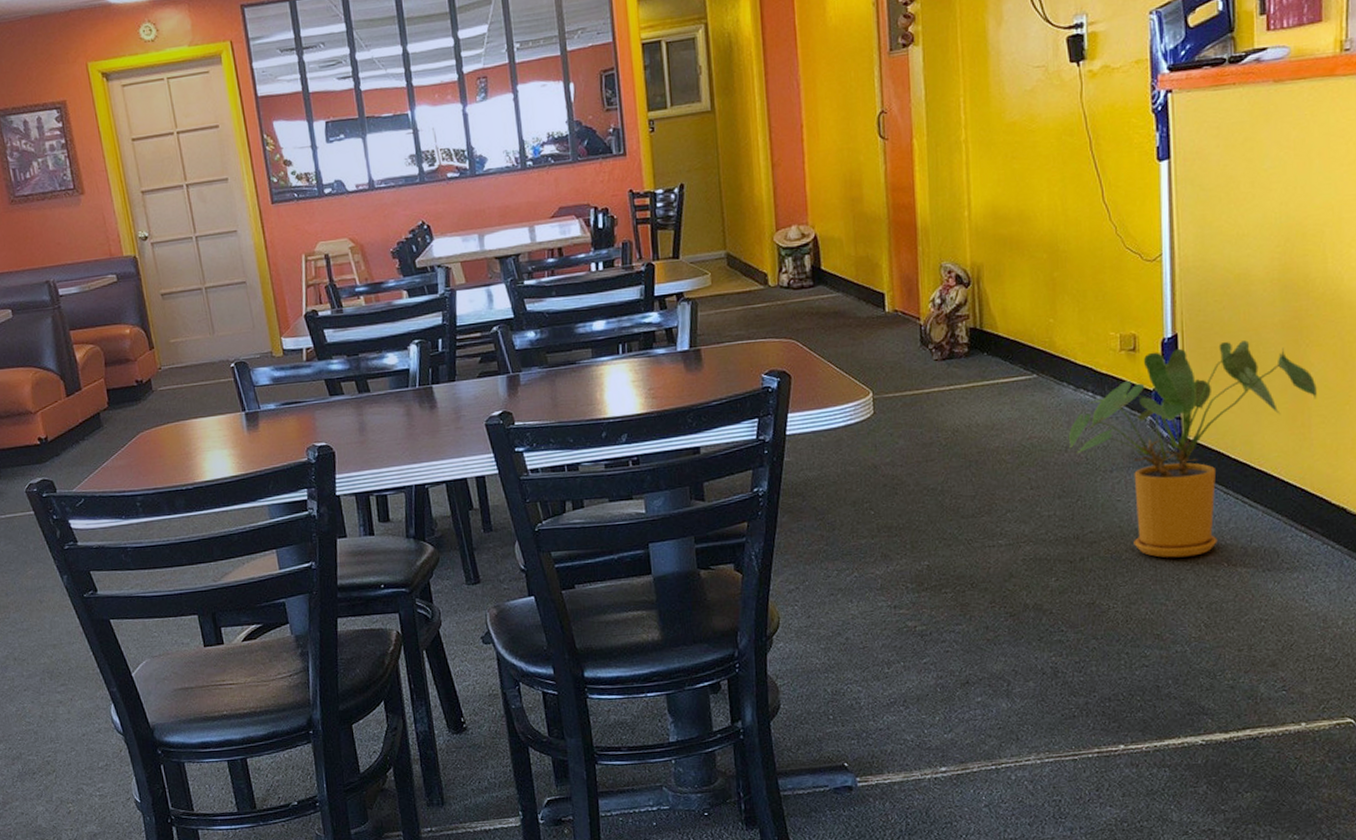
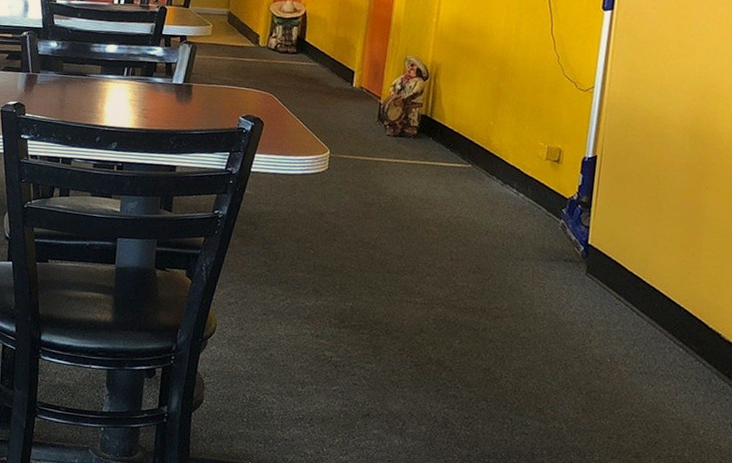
house plant: present [1068,340,1317,558] -> none [489,166,710,348]

